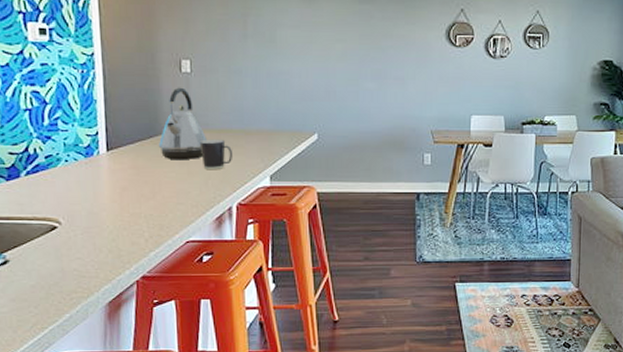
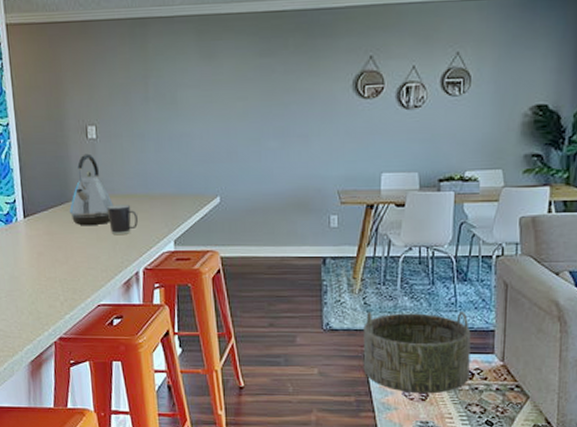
basket: none [454,243,550,320] -> present [363,311,471,393]

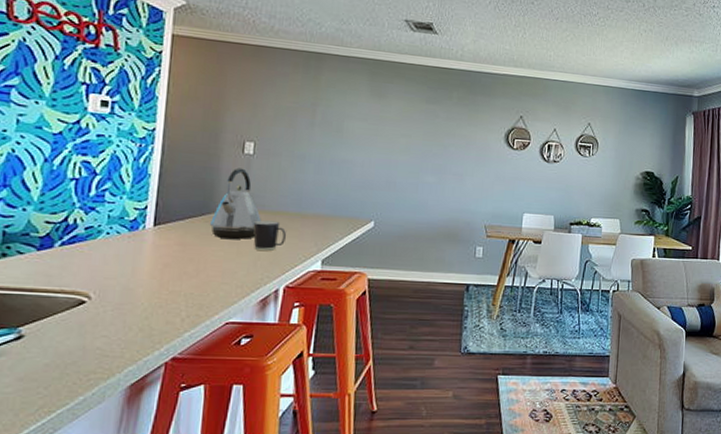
basket: present [363,311,471,393] -> none [495,336,591,414]

